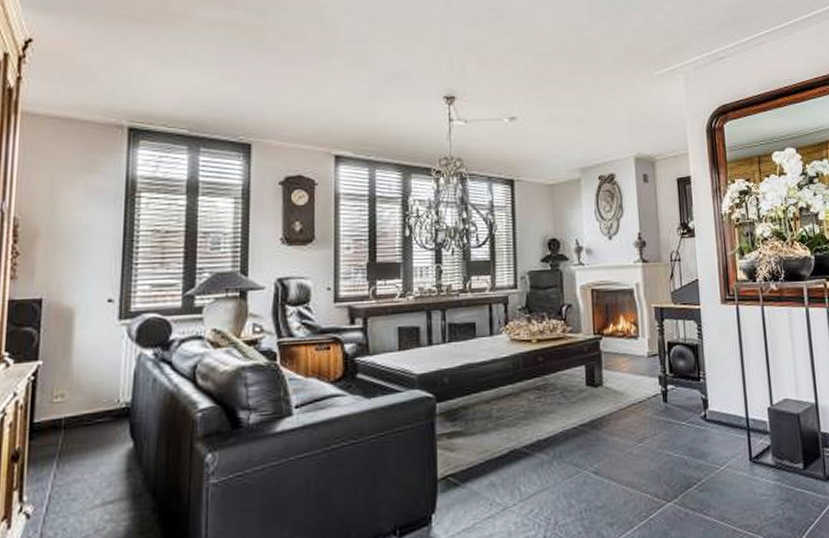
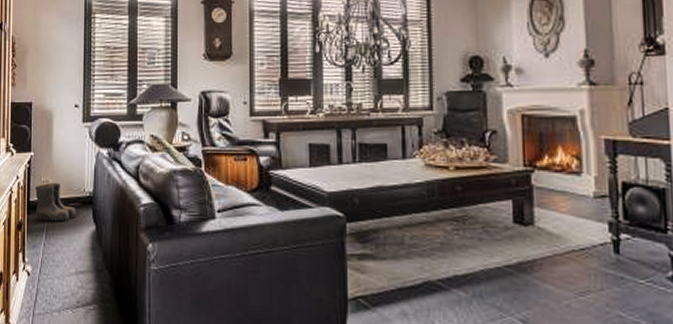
boots: none [42,394,107,446] -> present [34,182,77,222]

